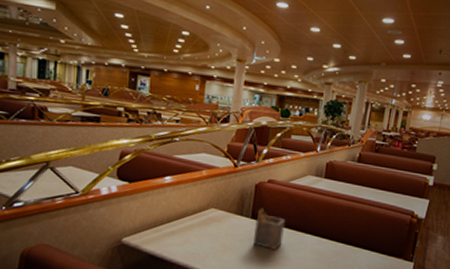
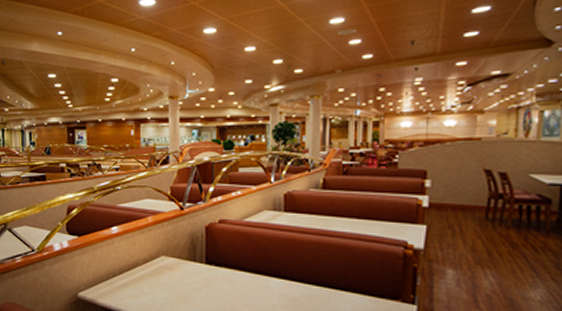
napkin holder: present [253,209,286,251] -> none [210,252,246,298]

